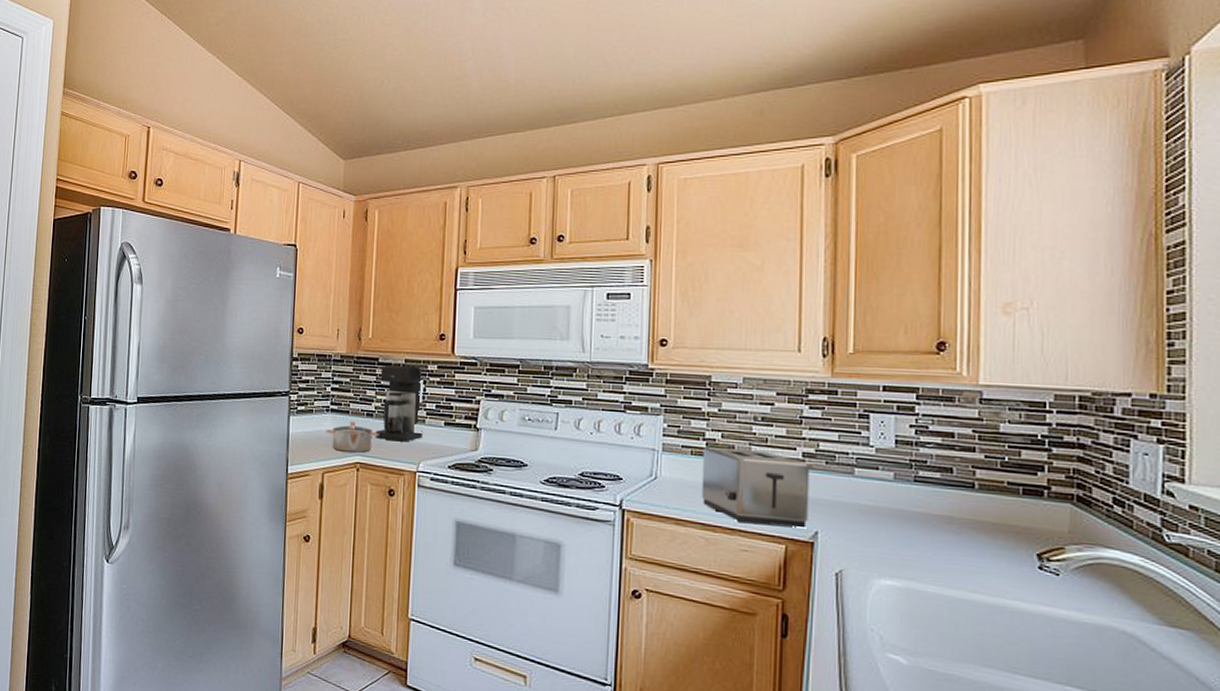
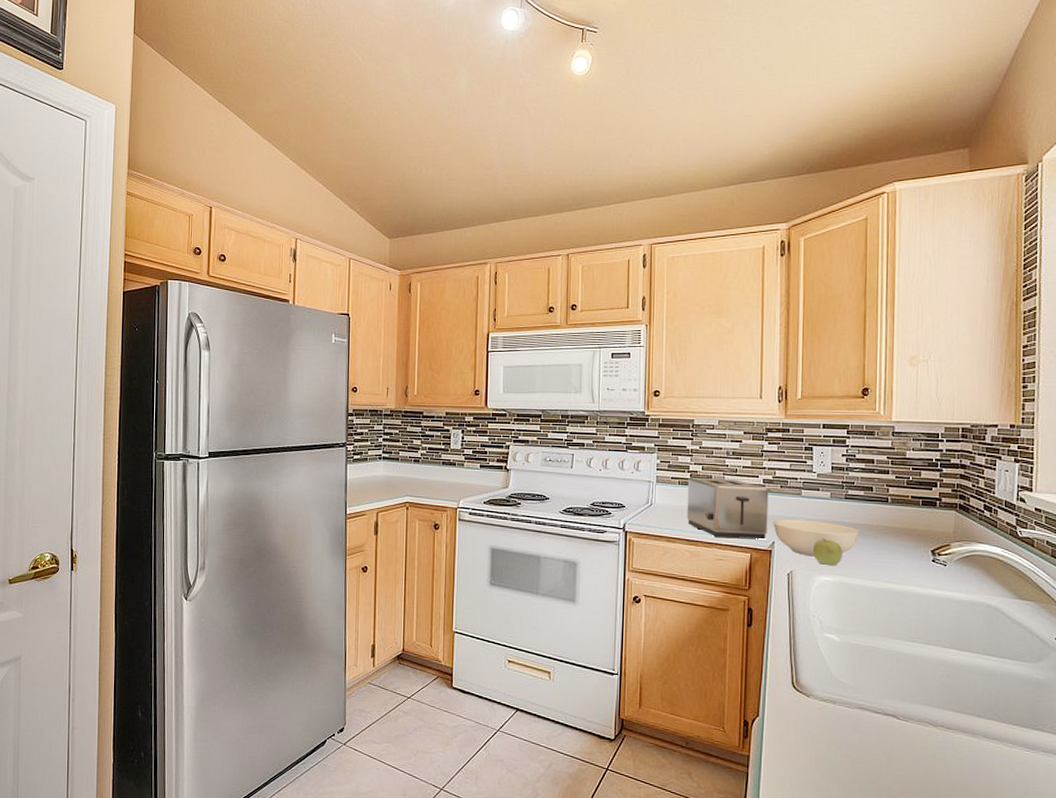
cooking pot: present [326,422,380,453] -> none [379,467,426,494]
coffee maker: present [375,364,423,442] -> none [421,417,462,483]
bowl: none [816,503,935,554] -> present [773,519,860,557]
fruit: none [869,531,911,567] -> present [812,538,842,566]

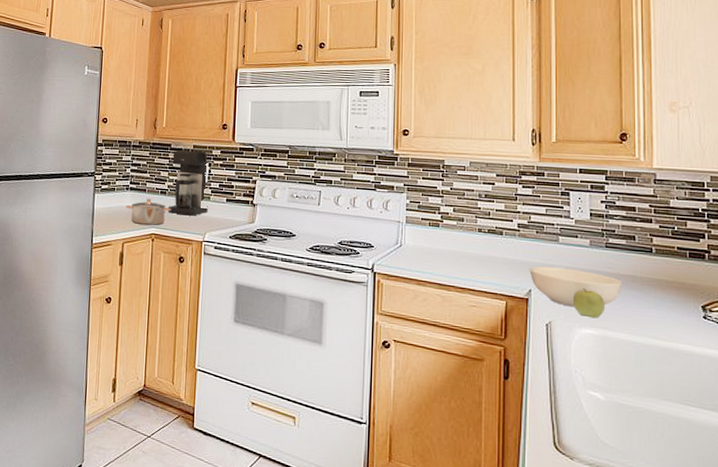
cooking pot: none [379,467,426,494] -> present [126,198,172,225]
coffee maker: none [421,417,462,483] -> present [167,150,208,216]
toaster: present [686,478,769,540] -> none [438,220,524,287]

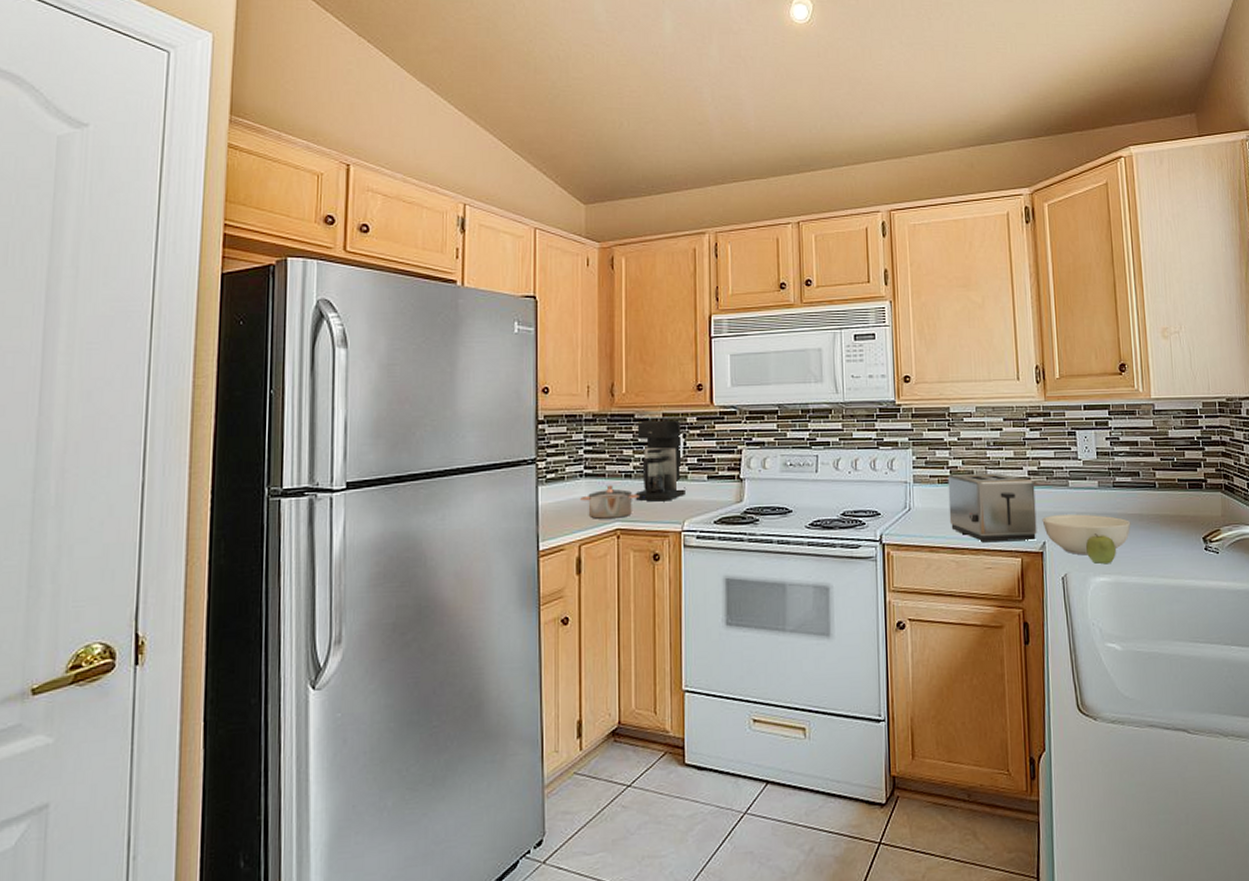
toaster: none [438,220,524,287] -> present [947,473,1037,543]

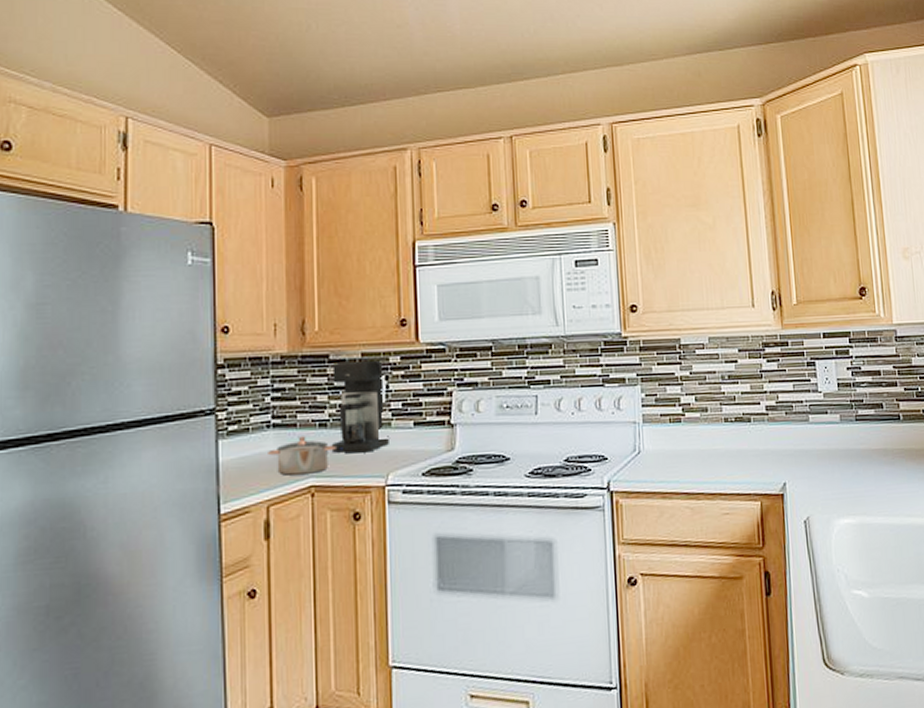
toaster: present [947,473,1037,543] -> none [679,409,777,486]
bowl: present [1042,514,1131,556] -> none [782,451,876,496]
fruit: present [1085,533,1116,565] -> none [828,471,861,505]

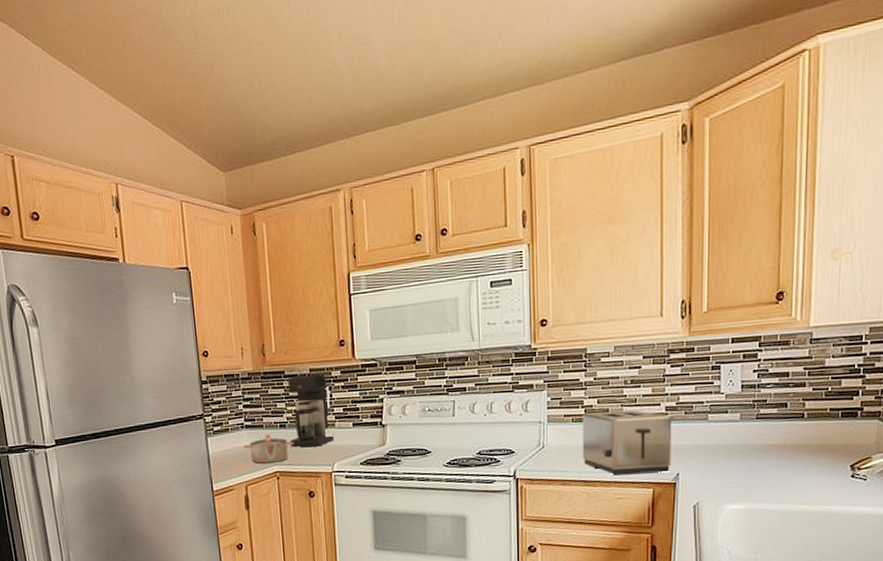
toaster: none [679,409,777,486] -> present [582,410,672,476]

